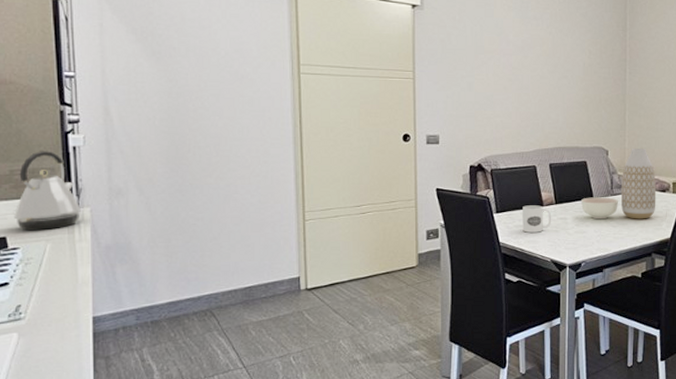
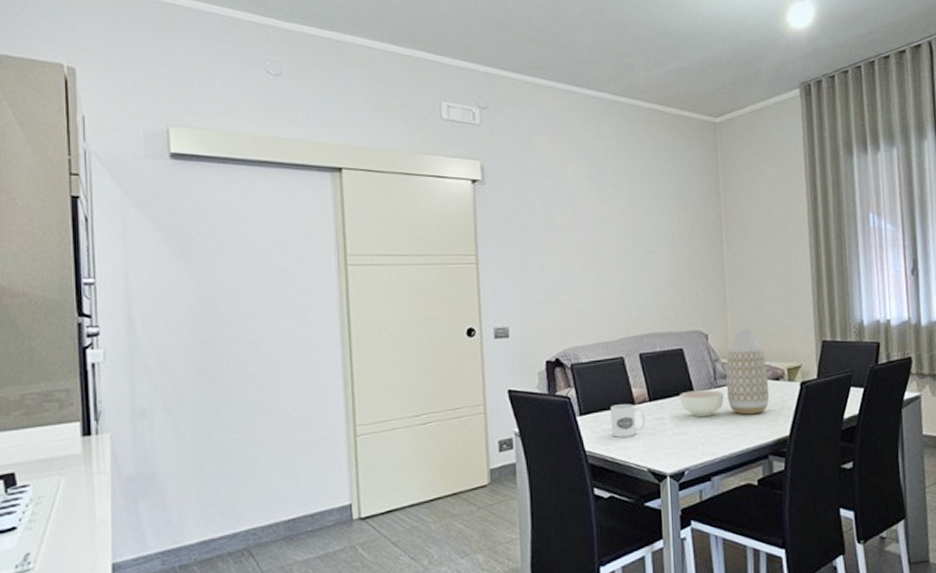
kettle: present [14,151,81,231] -> none [24,370,100,464]

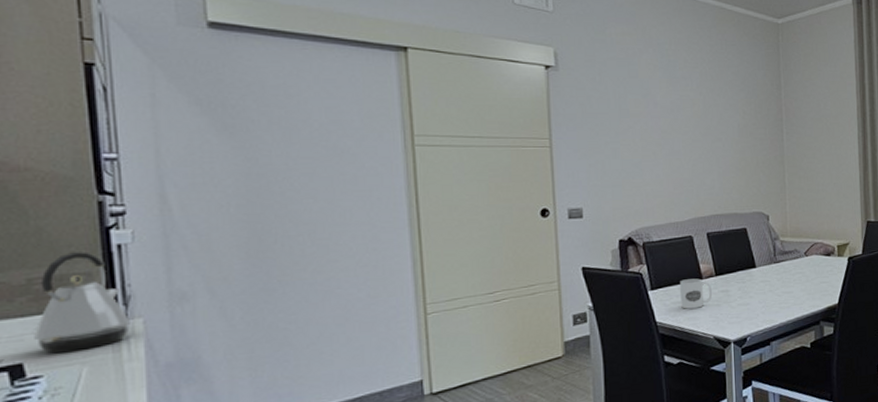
kettle: none [24,370,100,464] -> present [34,251,130,353]
bowl: present [680,390,724,418] -> none [743,265,782,290]
vase: present [726,329,770,415] -> none [784,211,822,287]

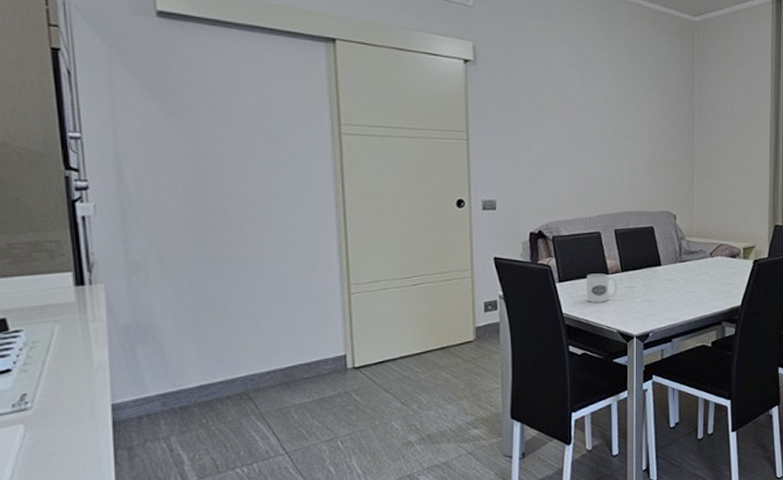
kettle: present [34,251,130,353] -> none [14,221,94,311]

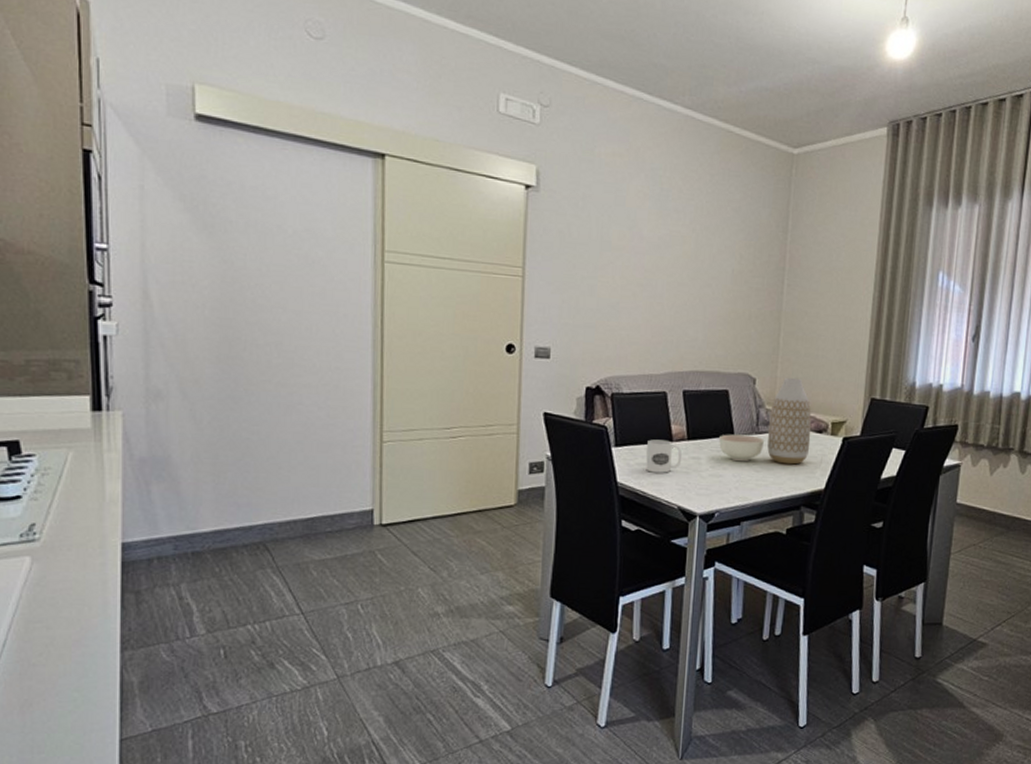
bowl: none [649,264,687,288] -> present [719,434,764,462]
vase: none [690,212,726,287] -> present [767,377,812,465]

